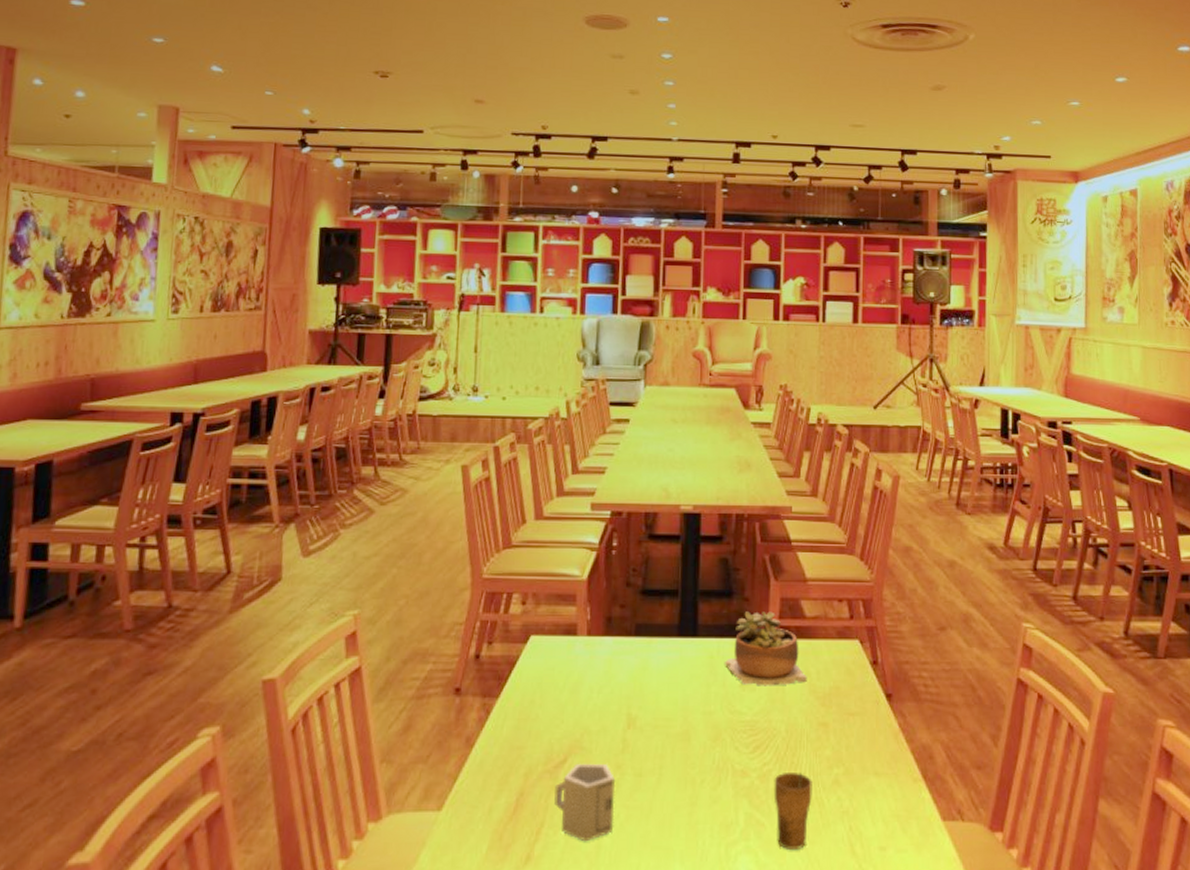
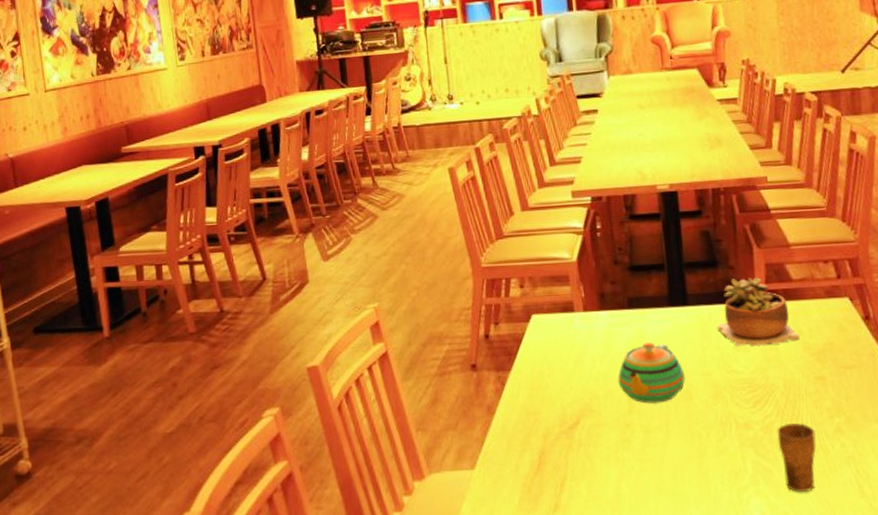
cup: present [554,763,616,842] -> none [572,423,630,492]
teapot: none [614,675,686,743] -> present [617,342,686,404]

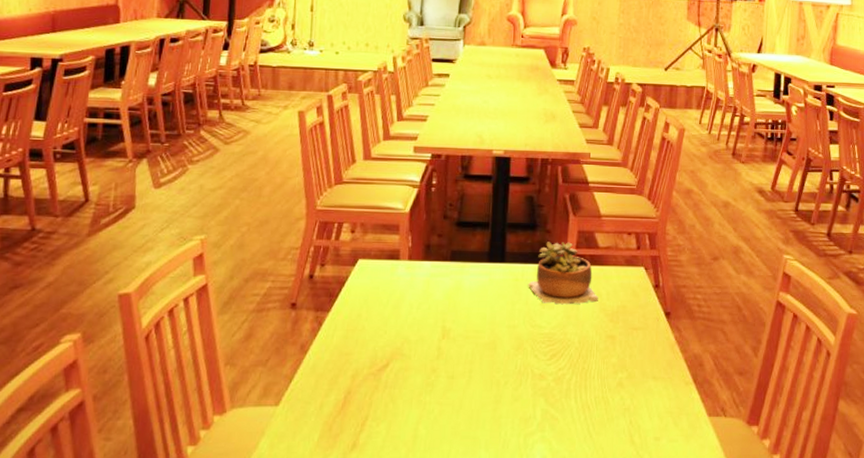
teapot: present [617,342,686,404] -> none [431,294,493,351]
cup: present [777,423,817,492] -> none [566,377,600,439]

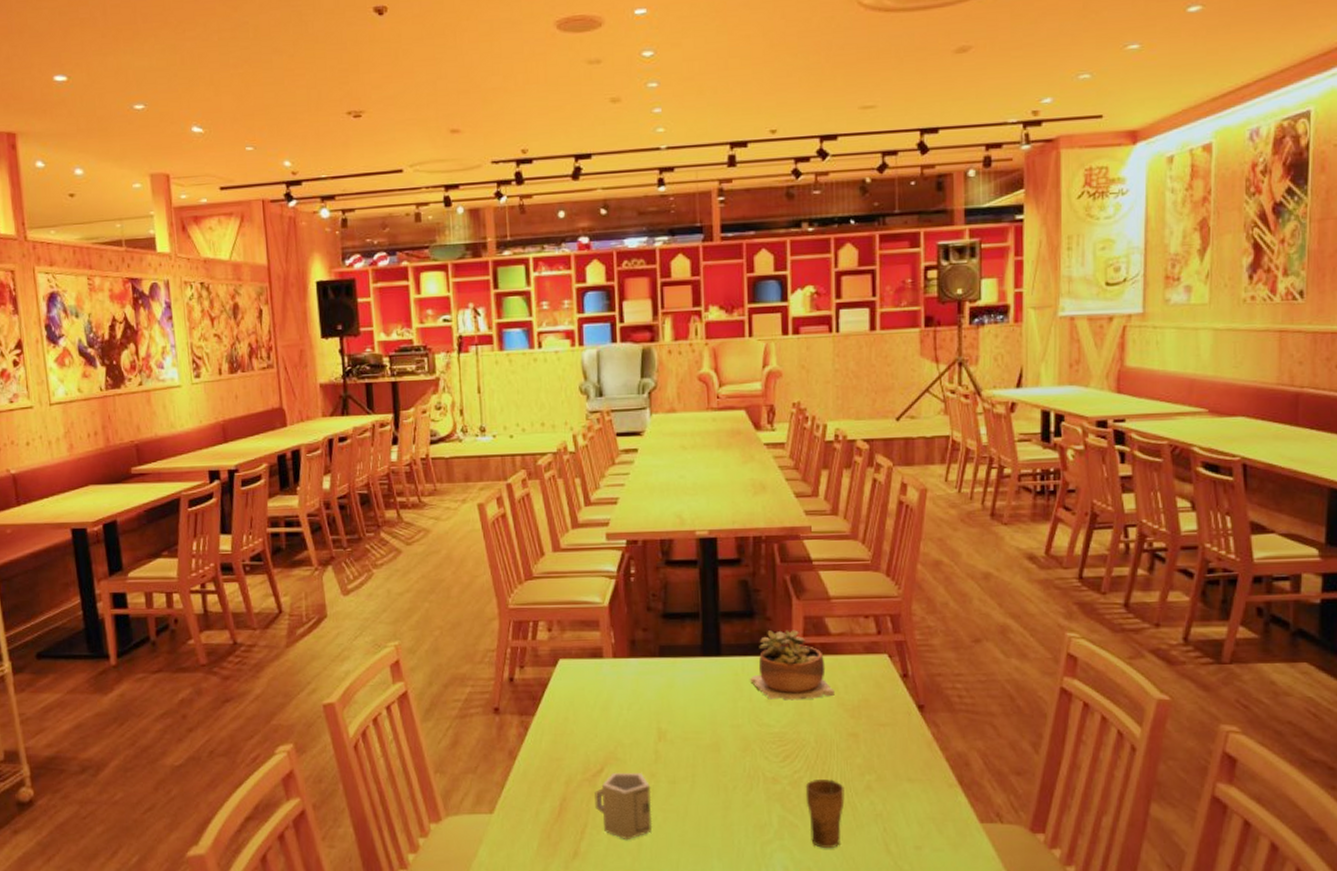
cup: none [377,367,431,432] -> present [595,772,653,841]
cup: none [566,377,600,439] -> present [805,779,845,848]

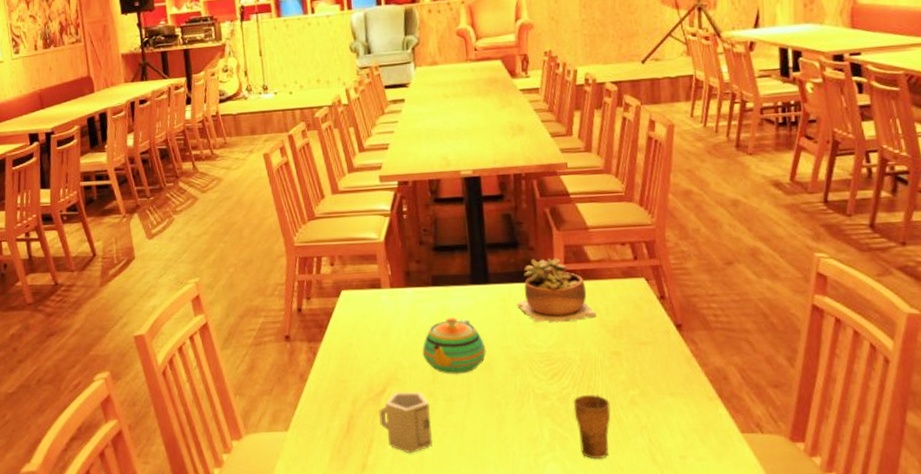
teapot: none [645,692,715,754] -> present [422,318,486,374]

